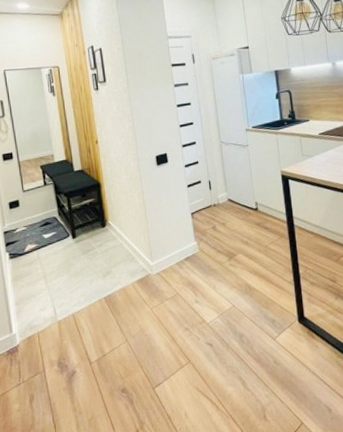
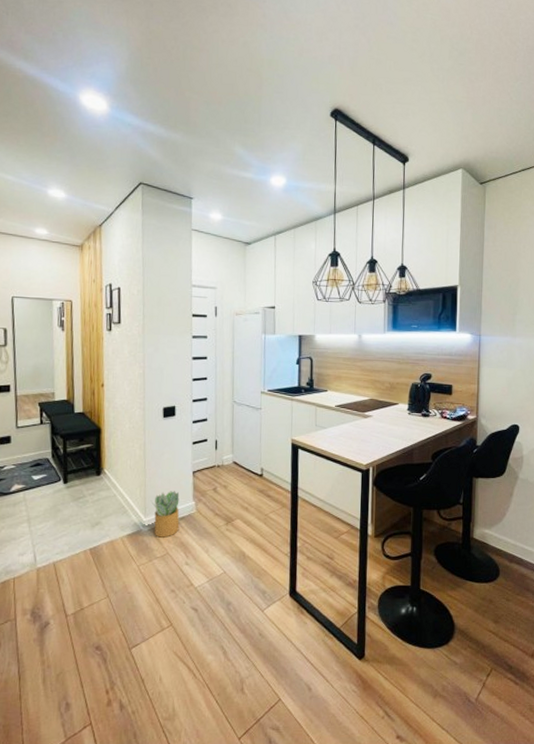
potted plant: none [157,234,185,280] -> present [152,491,180,538]

